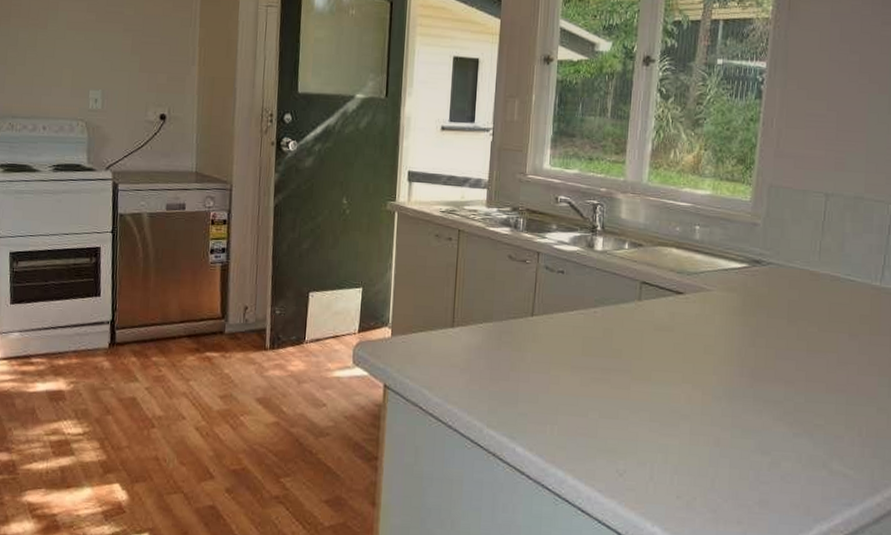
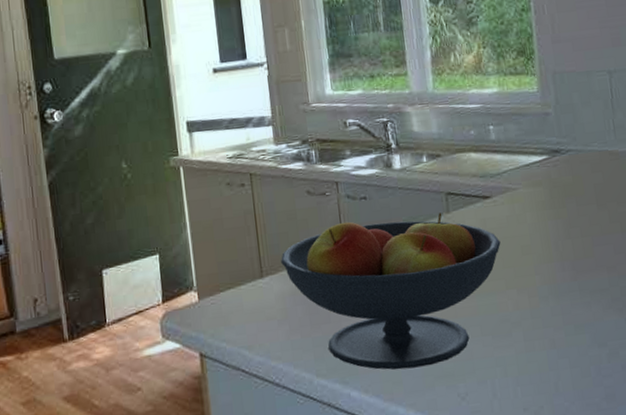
fruit bowl: none [473,290,685,439] -> present [281,213,501,370]

